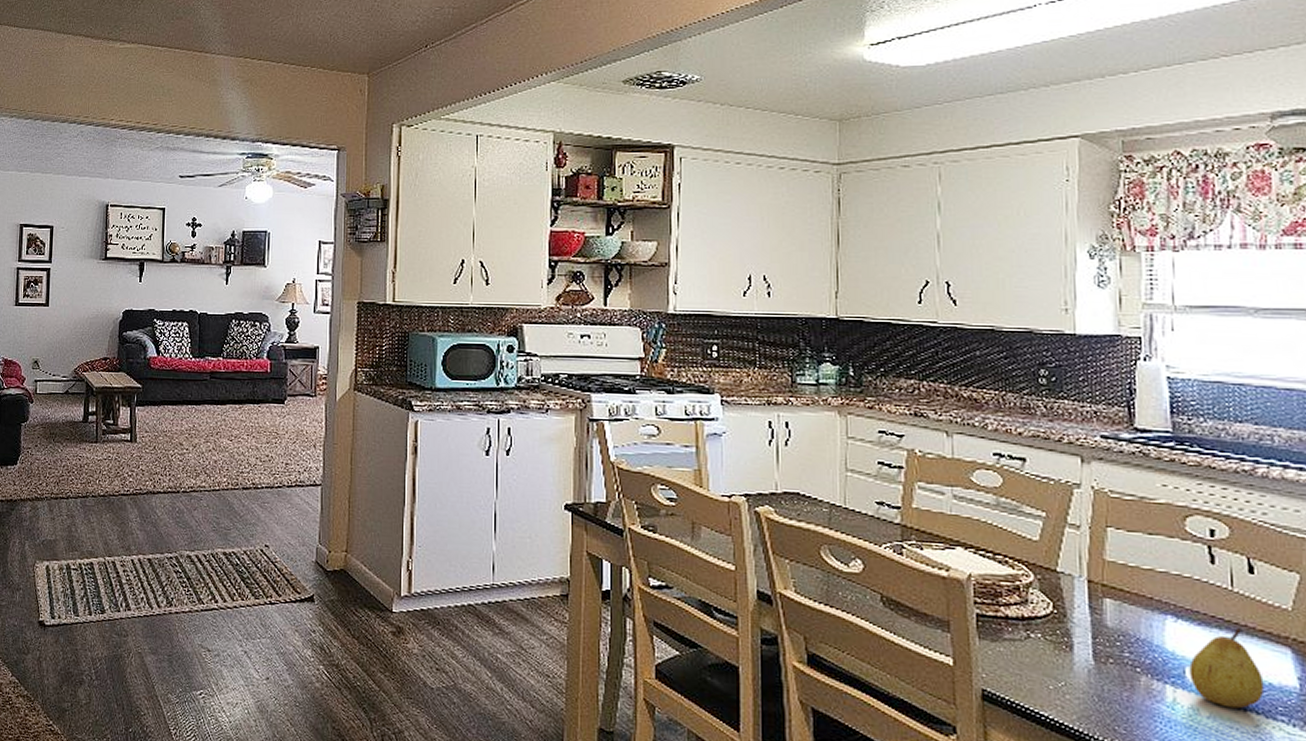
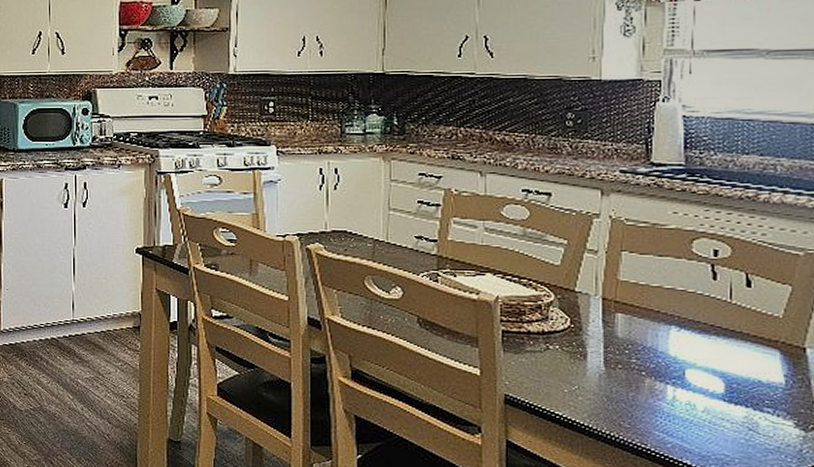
fruit: present [1189,628,1265,709] -> none [689,334,754,403]

